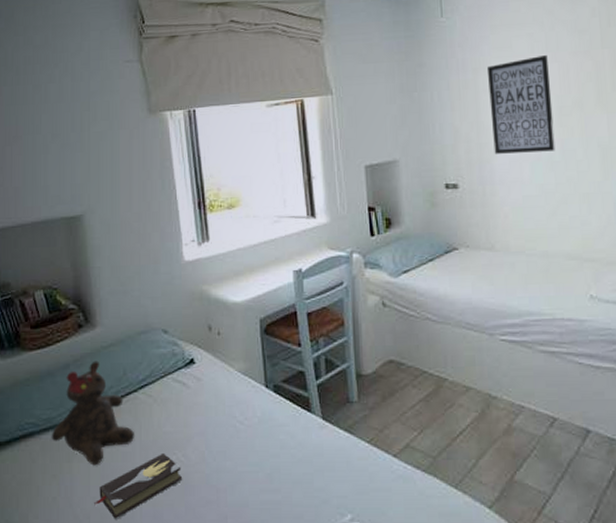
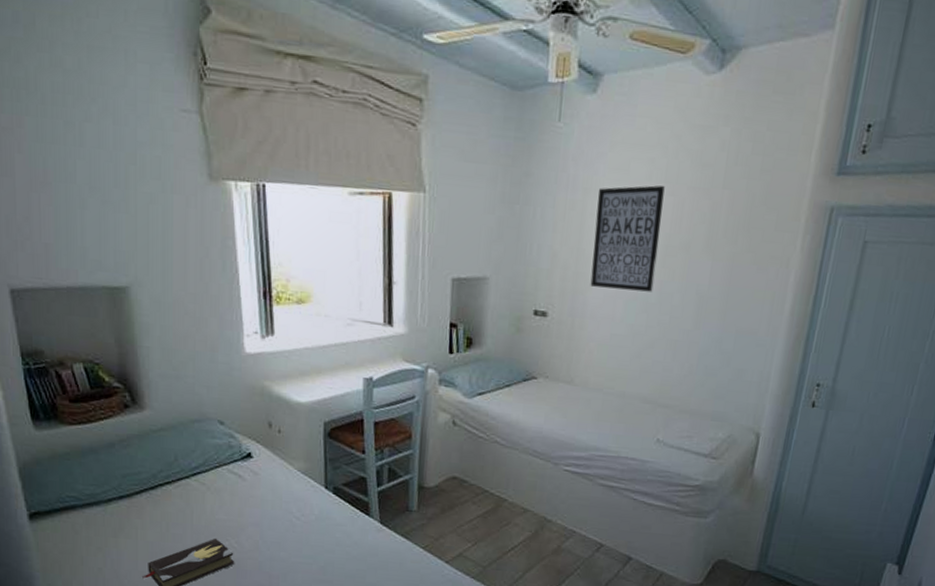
teddy bear: present [51,360,135,466] -> none [95,443,187,543]

